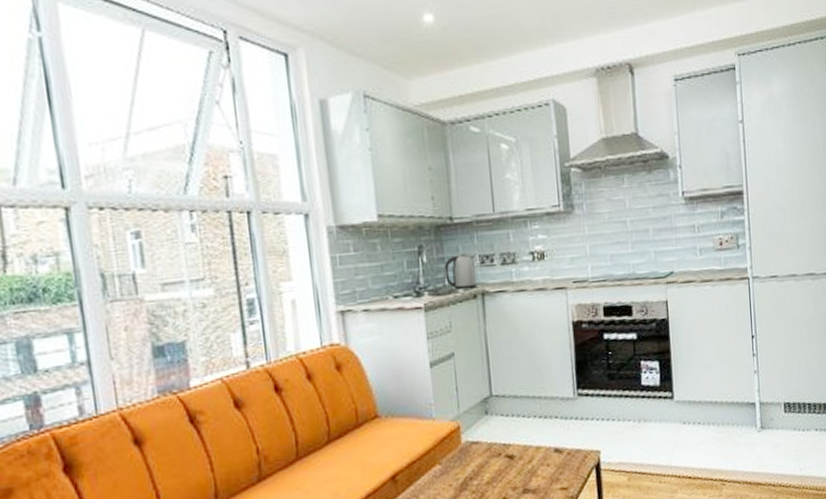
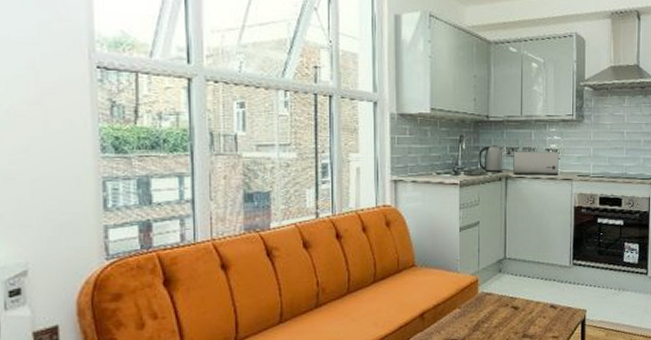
toaster: none [488,253,550,290] -> present [513,151,561,175]

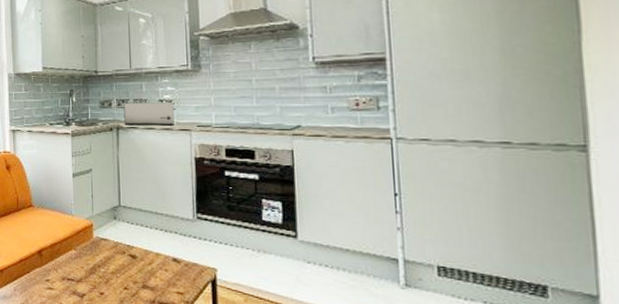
kettle: present [479,145,503,173] -> none [89,98,114,124]

